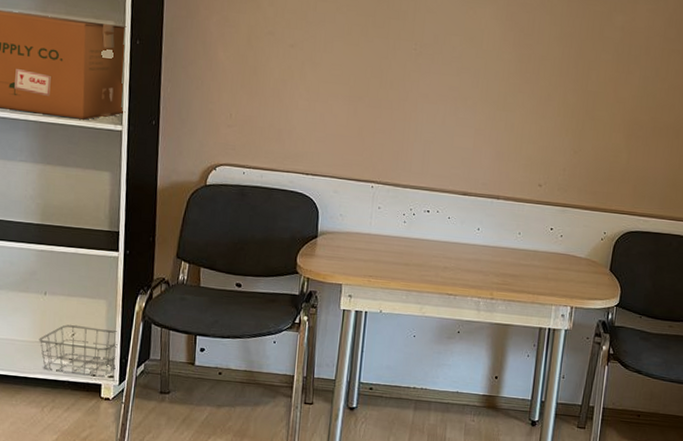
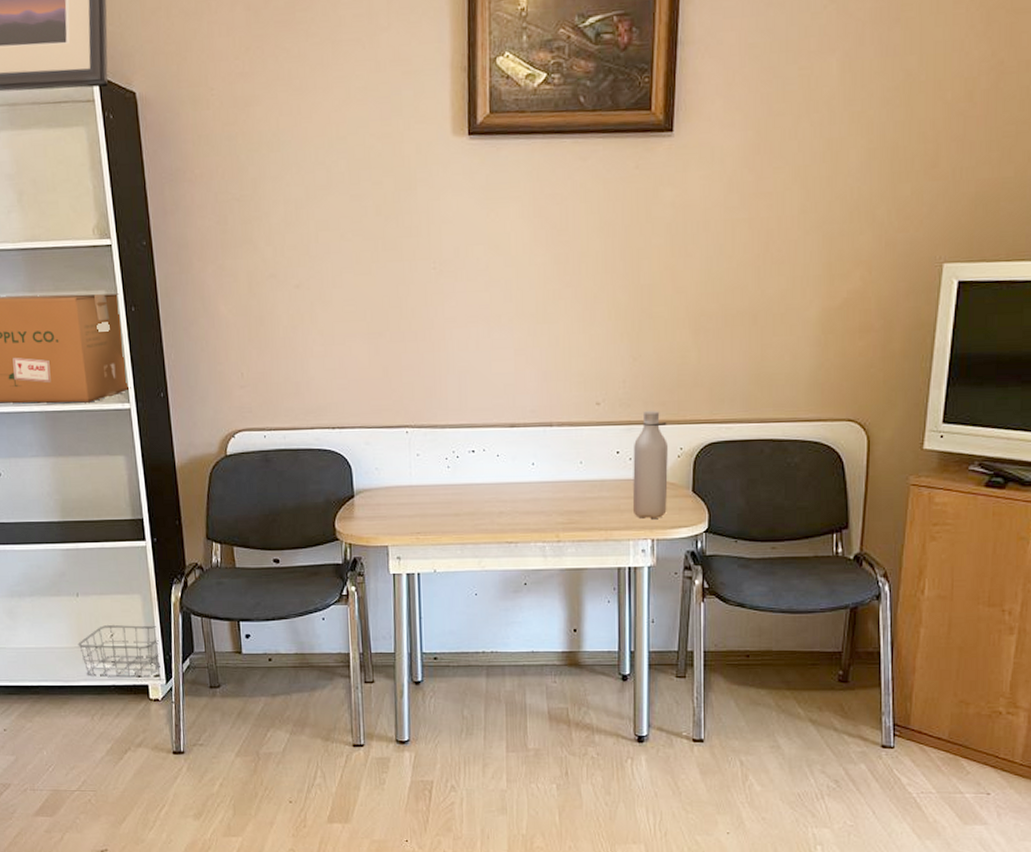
water bottle: none [558,196,596,290] -> present [632,410,668,520]

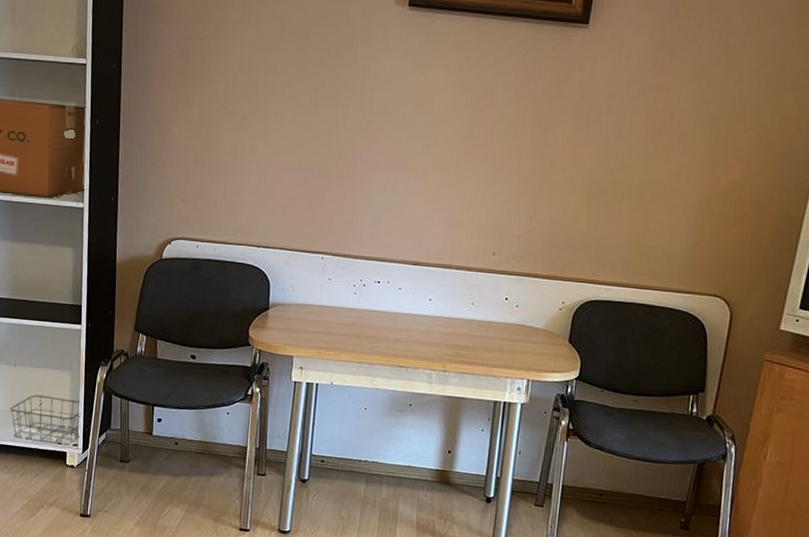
water bottle: present [632,410,668,520] -> none [513,265,554,362]

